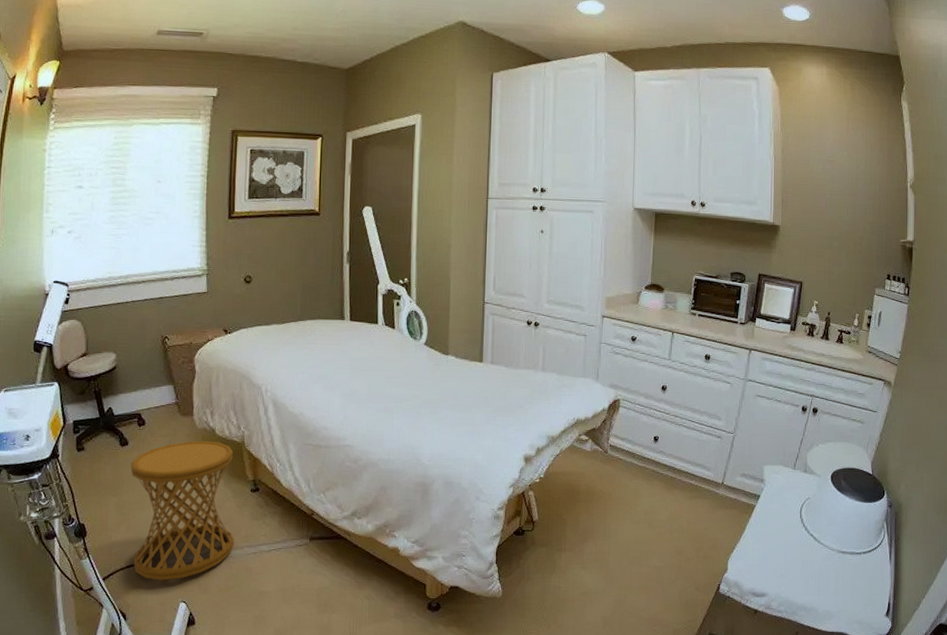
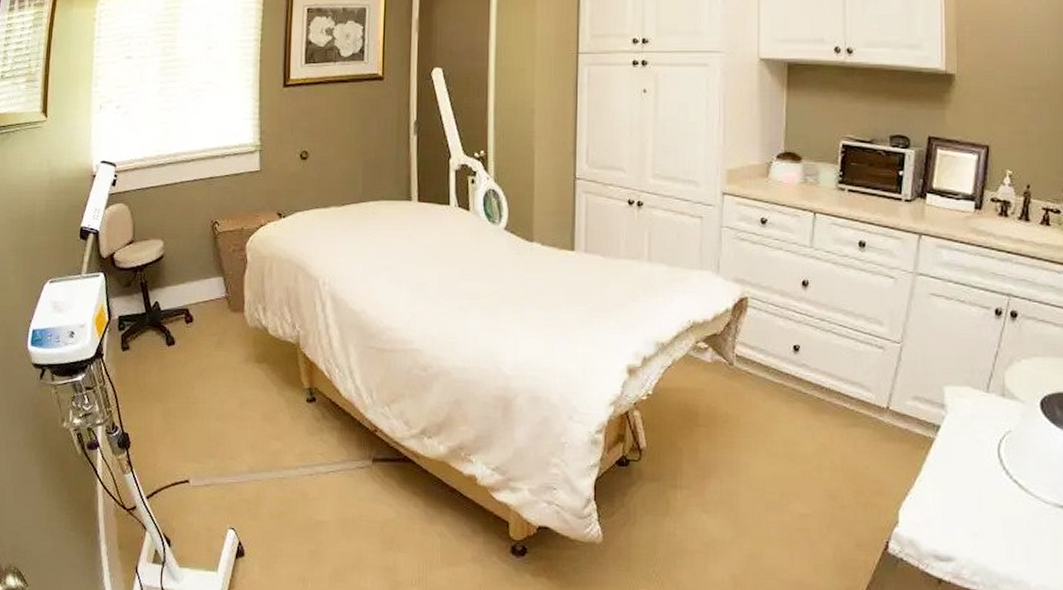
side table: present [130,440,234,581] -> none [177,340,288,503]

